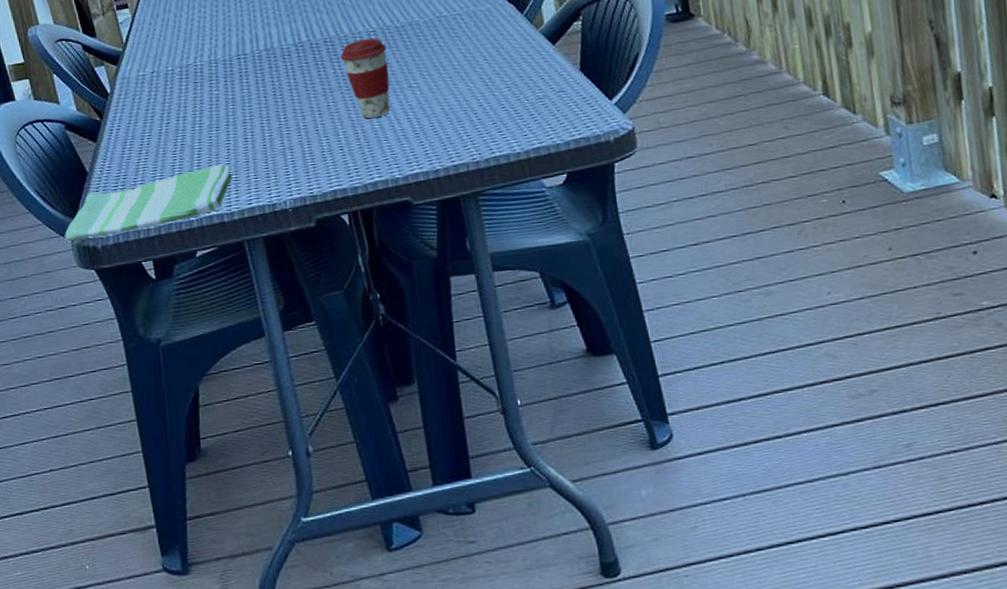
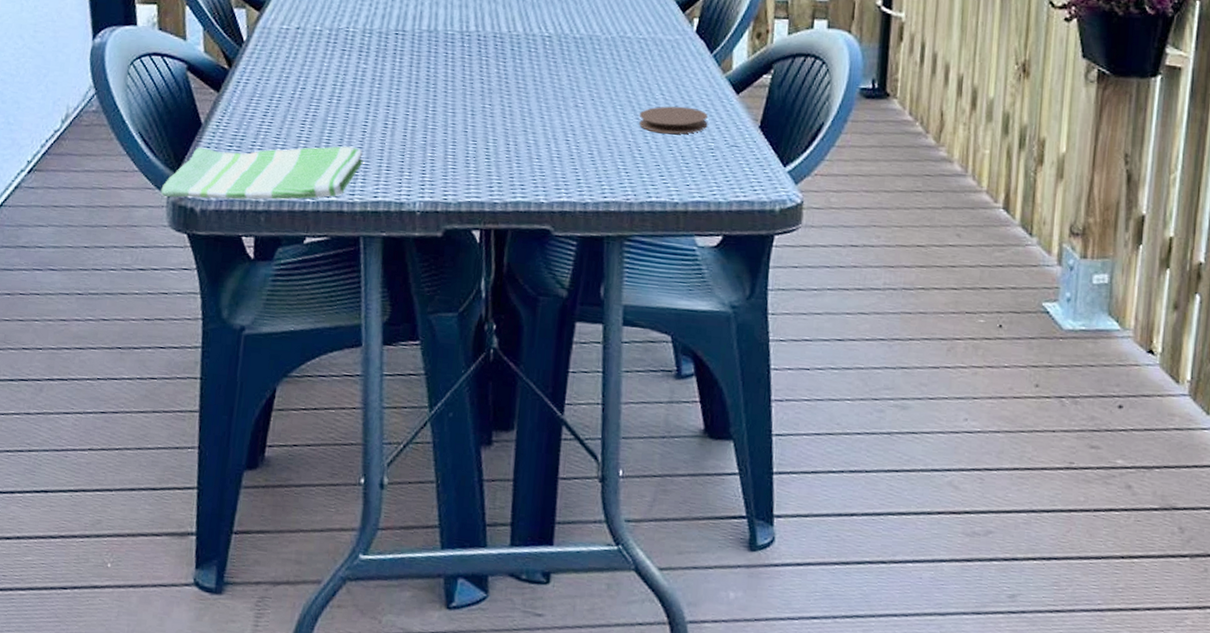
coffee cup: present [340,38,391,119] -> none [507,42,560,132]
coaster: none [468,65,533,95] -> present [639,106,708,134]

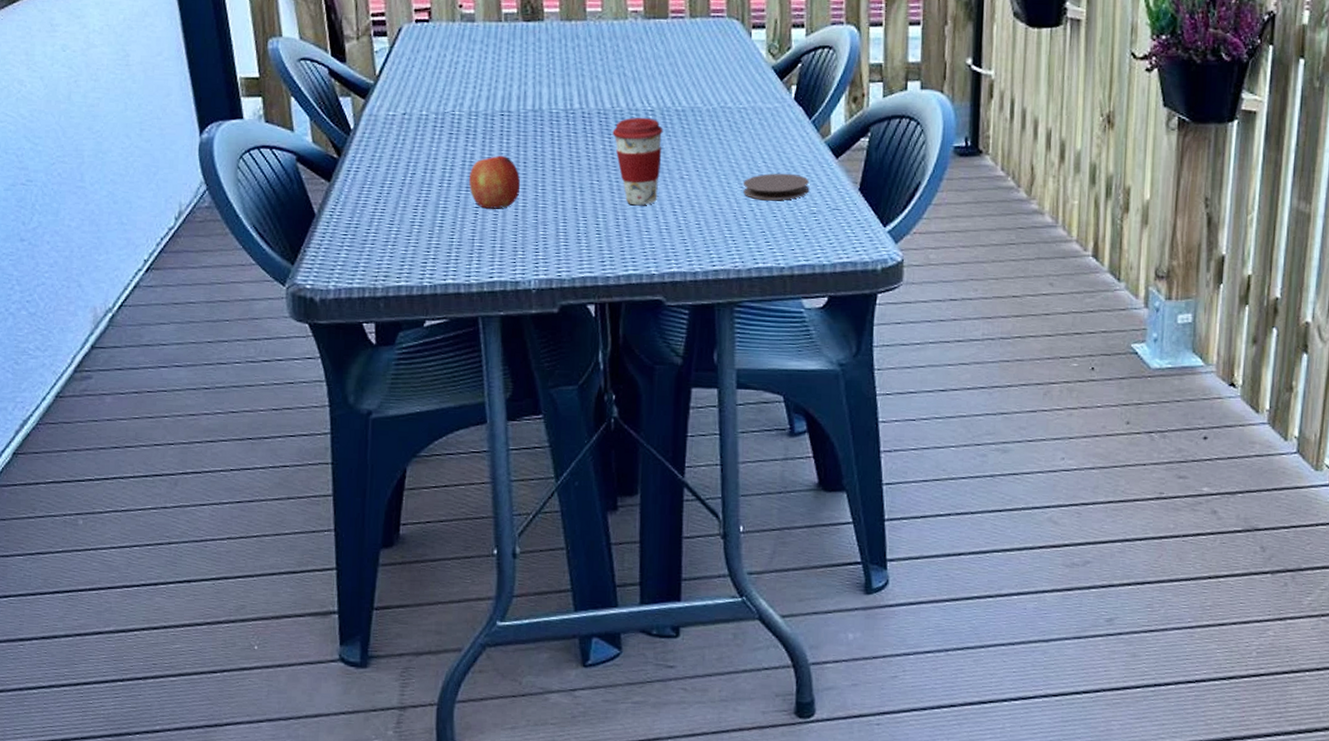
dish towel: present [160,146,363,200] -> none [279,228,477,289]
fruit: none [358,74,412,128] -> present [469,155,521,209]
coffee cup: none [507,42,560,132] -> present [612,117,663,206]

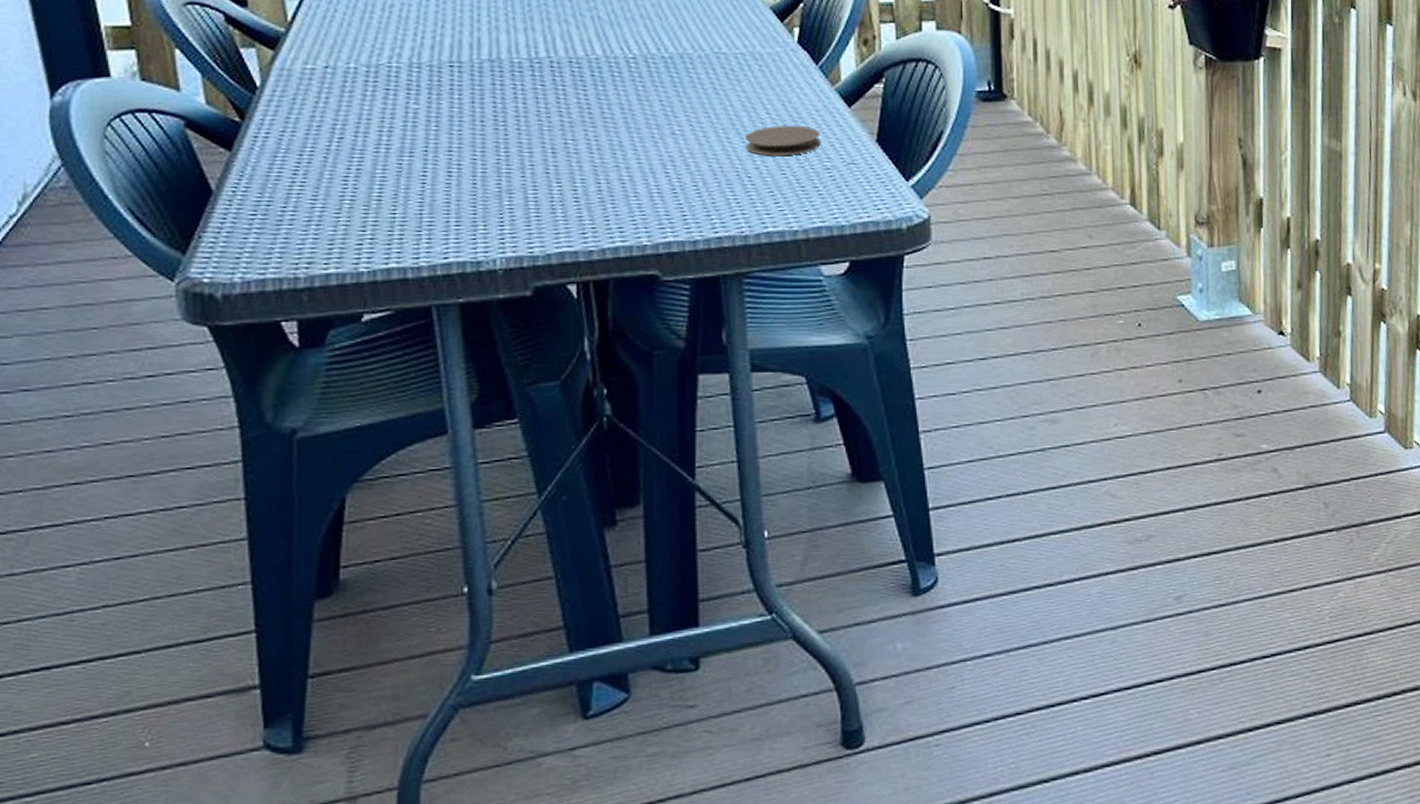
fruit: present [469,155,521,209] -> none [413,113,478,177]
coffee cup: present [612,117,663,206] -> none [588,65,648,167]

